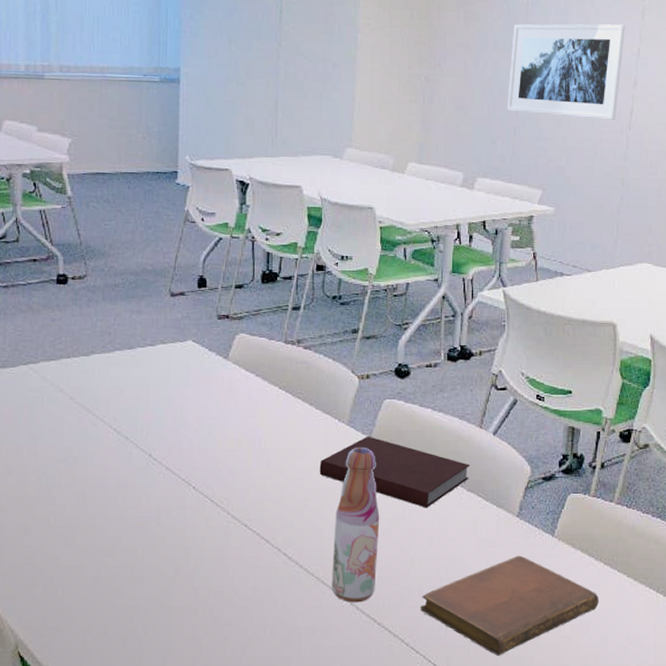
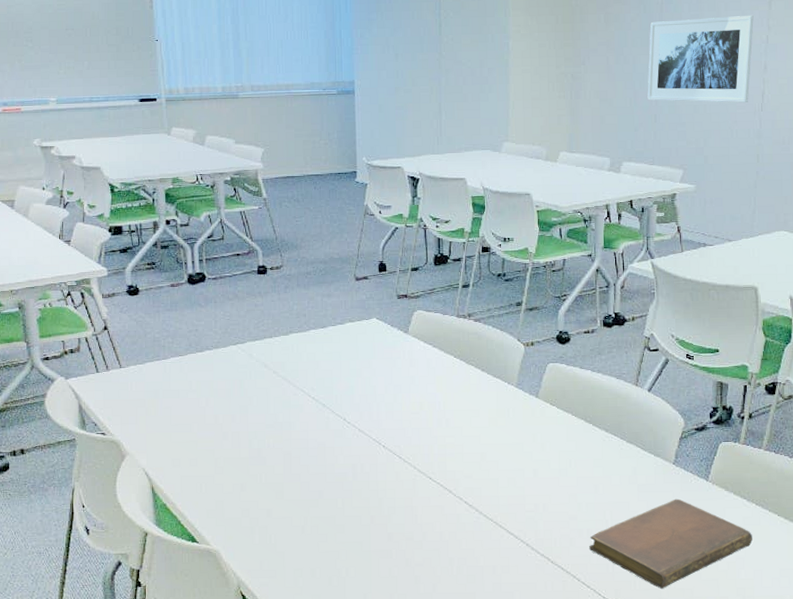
notebook: present [319,436,471,508] -> none [493,396,629,459]
bottle: present [331,447,380,603] -> none [508,406,549,544]

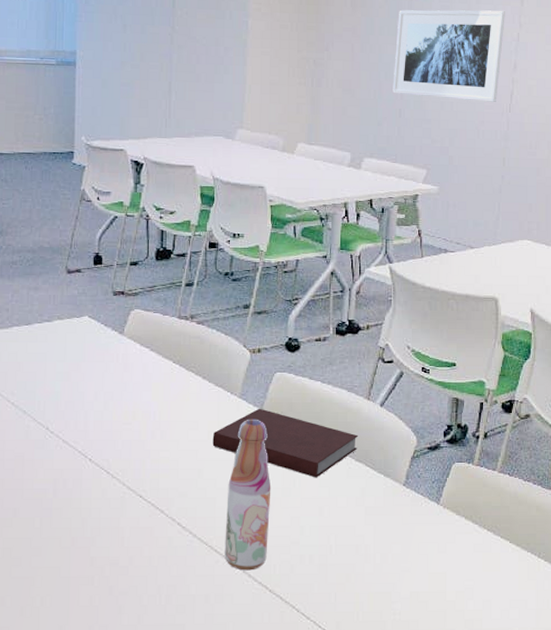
notebook: none [493,396,629,459] -> present [212,408,359,478]
bottle: none [508,406,549,544] -> present [224,419,271,571]
notebook: present [589,499,752,589] -> none [311,523,482,620]

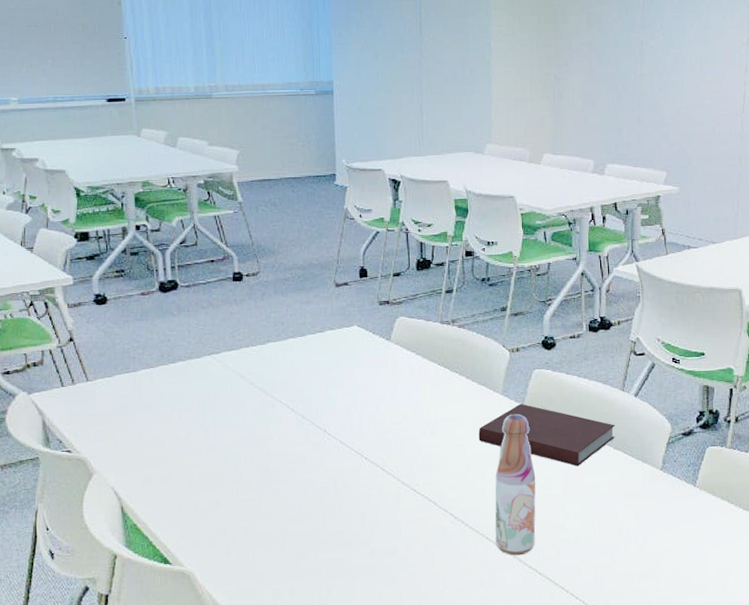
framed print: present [393,10,505,102] -> none [630,17,734,104]

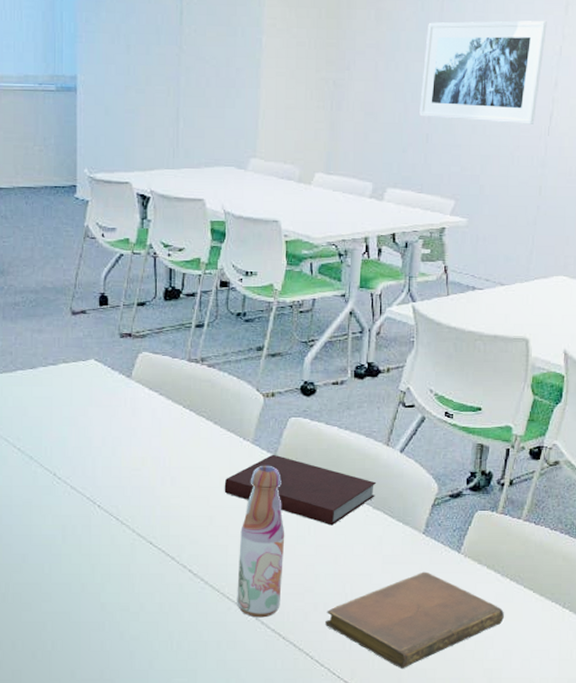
notebook: none [577,505,740,598] -> present [325,571,504,669]
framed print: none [630,17,734,104] -> present [419,20,547,124]

